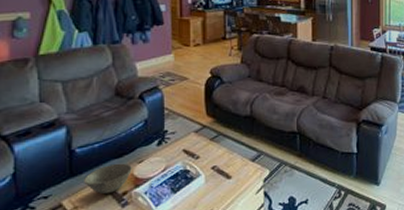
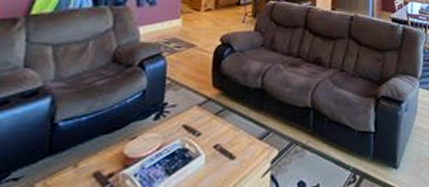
bowl: present [84,163,132,193] -> none [64,139,123,175]

